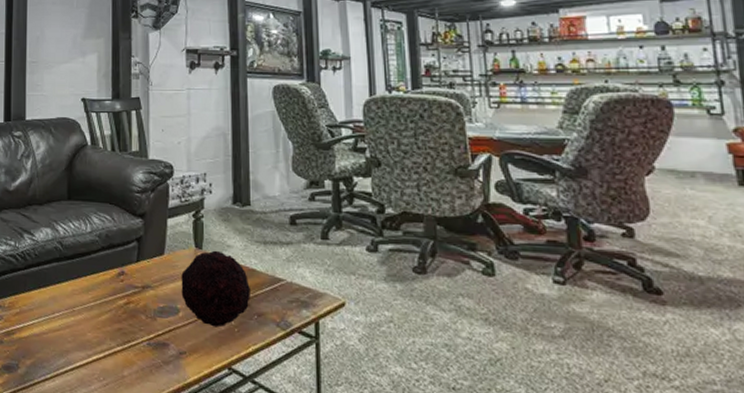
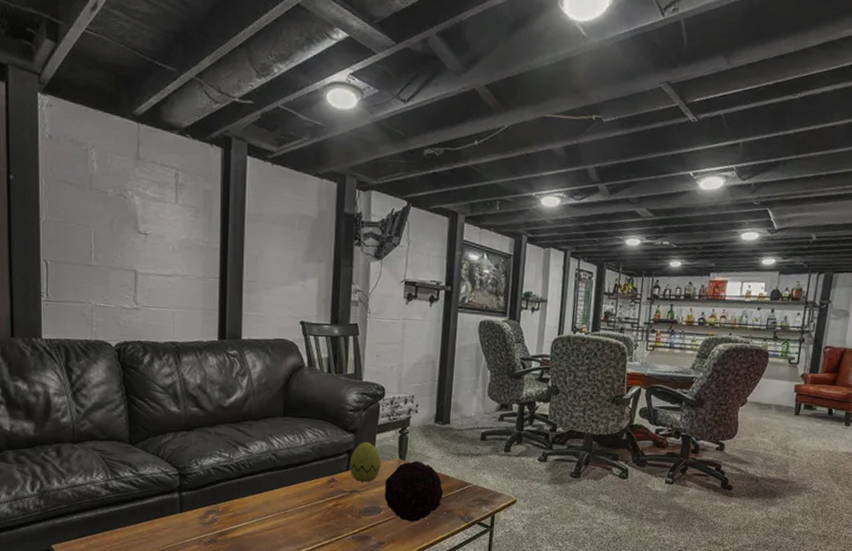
decorative egg: none [139,227,174,276] -> present [349,441,381,482]

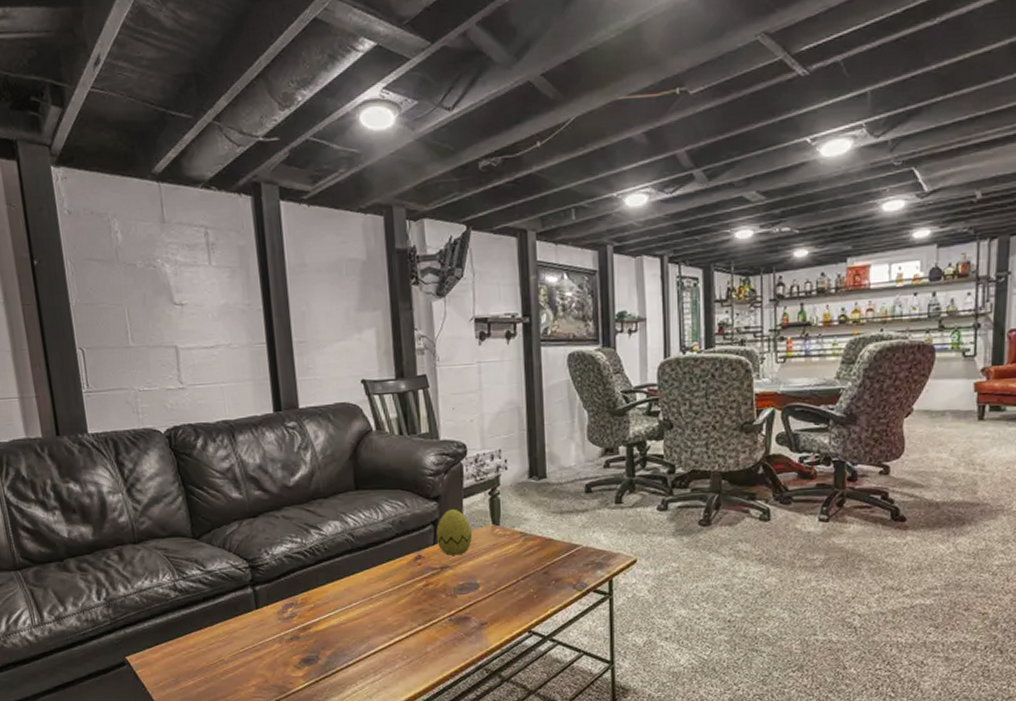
decorative orb: present [384,461,443,522] -> none [479,525,548,597]

